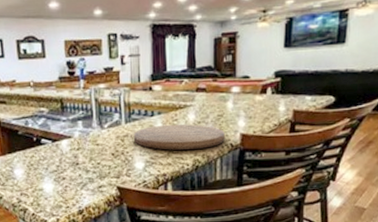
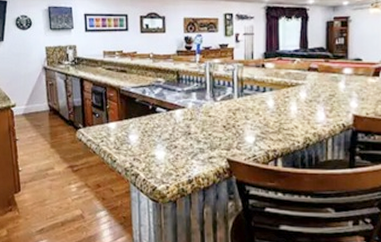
cutting board: present [133,124,225,150] -> none [245,101,336,127]

